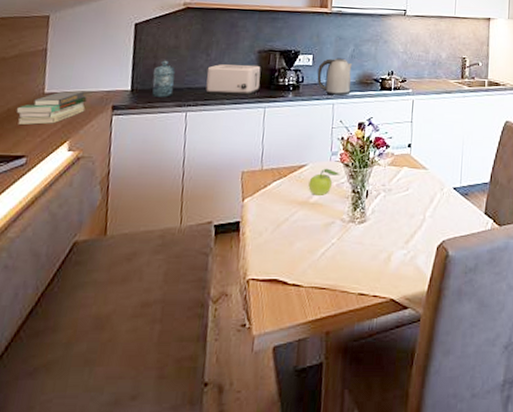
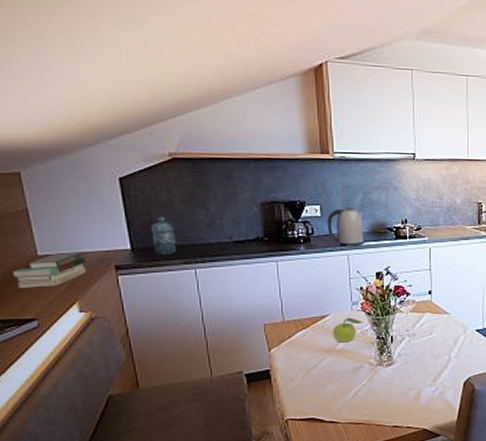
toaster: present [206,64,261,96] -> none [208,218,268,250]

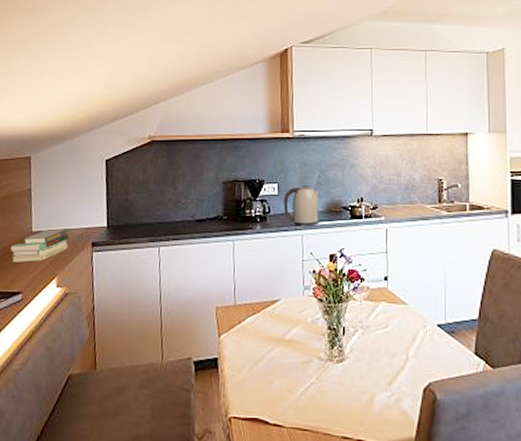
canister: present [150,216,178,255] -> none [125,195,146,233]
fruit: present [333,317,363,344] -> none [283,303,314,333]

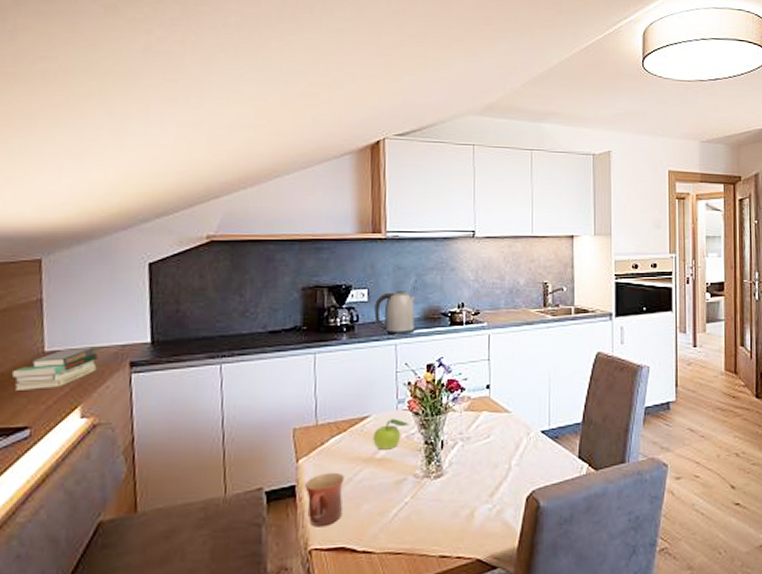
mug: none [226,349,259,398] -> present [305,472,345,527]
fruit: none [283,303,314,333] -> present [373,418,410,451]

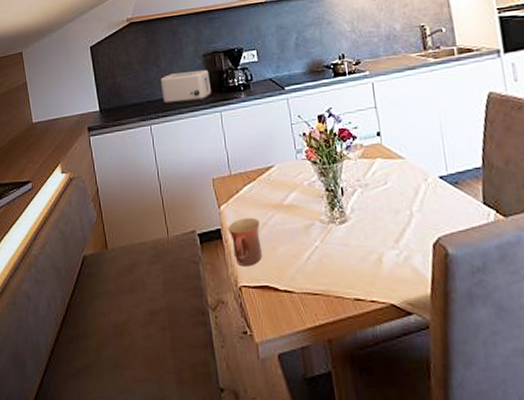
books: present [11,346,98,390] -> none [15,117,67,153]
toaster: none [241,304,307,341] -> present [160,69,211,105]
fruit: present [373,418,410,451] -> none [279,168,310,198]
kettle: present [374,291,416,335] -> none [264,48,303,91]

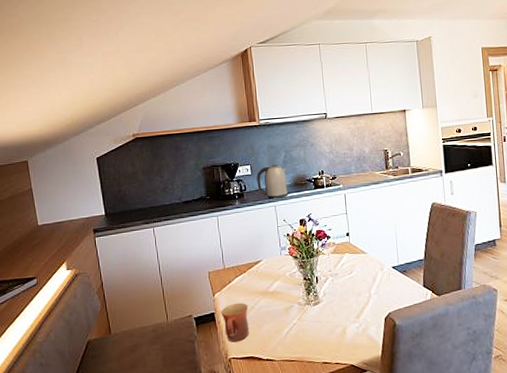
toaster: present [160,69,211,105] -> none [163,180,209,210]
kettle: none [264,48,303,91] -> present [256,164,289,199]

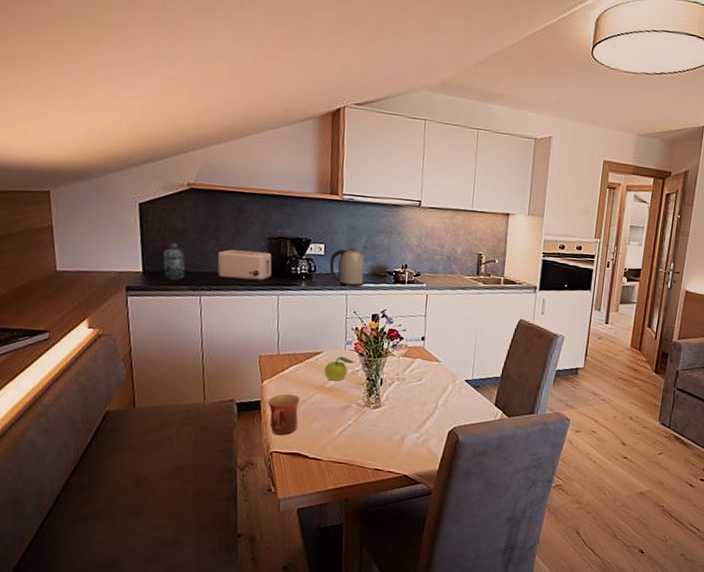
canister: none [119,186,140,218] -> present [162,243,186,281]
toaster: none [163,180,209,210] -> present [217,249,272,283]
fruit: none [265,262,291,286] -> present [324,356,355,382]

